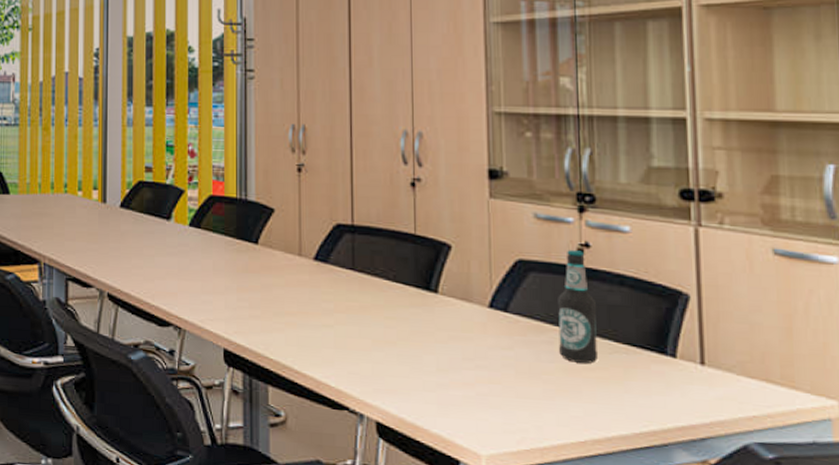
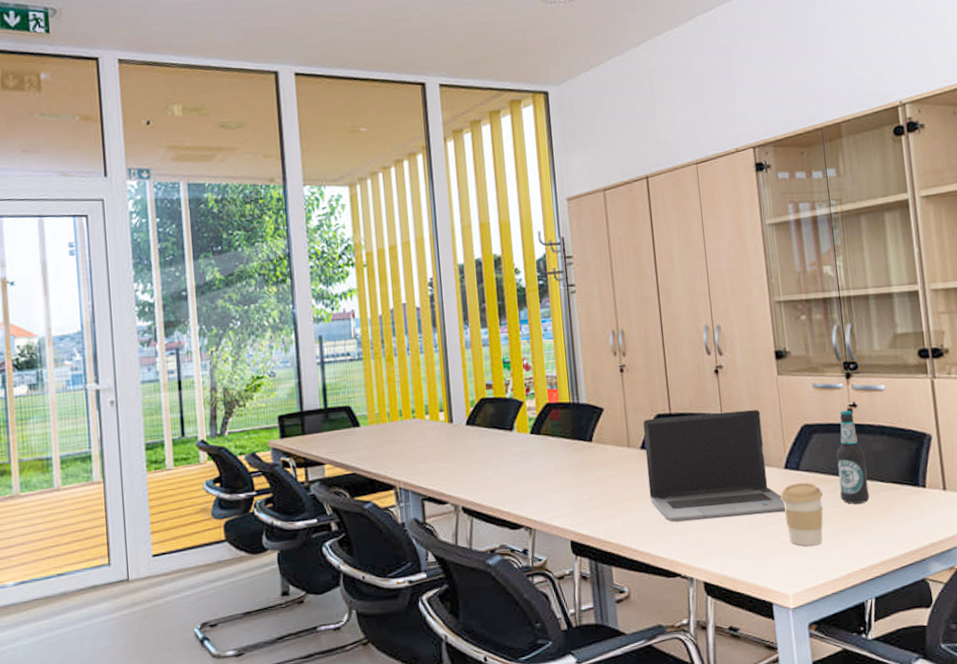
laptop computer: none [319,227,486,358] -> present [643,410,786,522]
coffee cup: none [481,326,535,404] -> present [780,482,823,546]

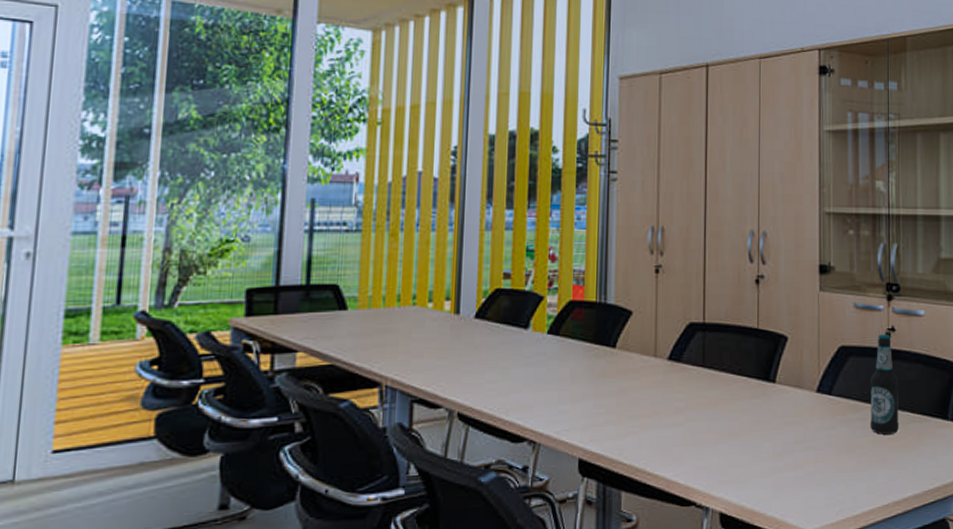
laptop computer: present [643,410,786,522] -> none [672,325,813,444]
coffee cup: present [780,482,823,546] -> none [810,408,852,478]

